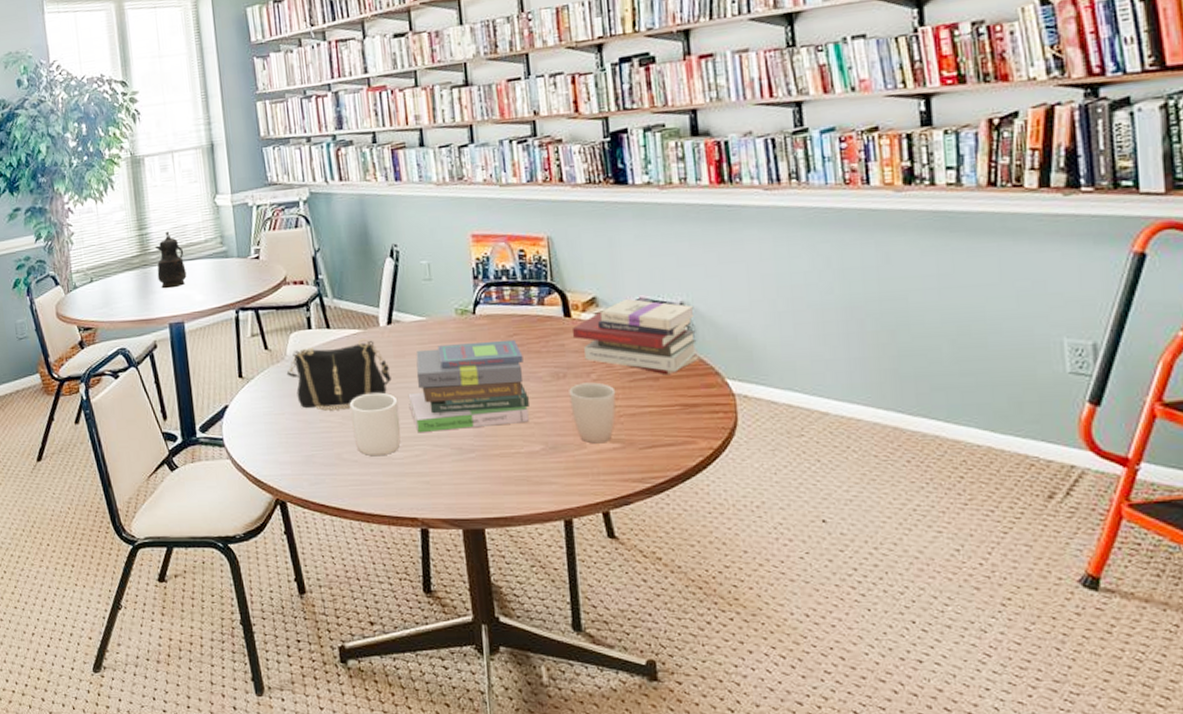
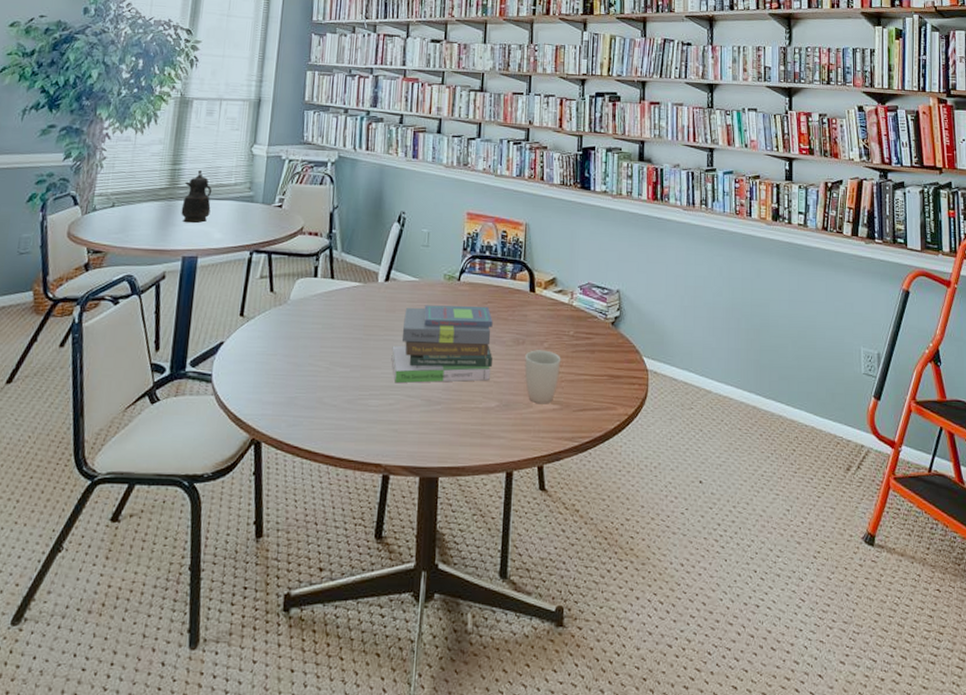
handbag: present [286,339,392,411] -> none [286,292,380,356]
mug: present [349,392,401,457] -> none [337,342,383,403]
books: present [571,299,698,375] -> none [534,283,626,350]

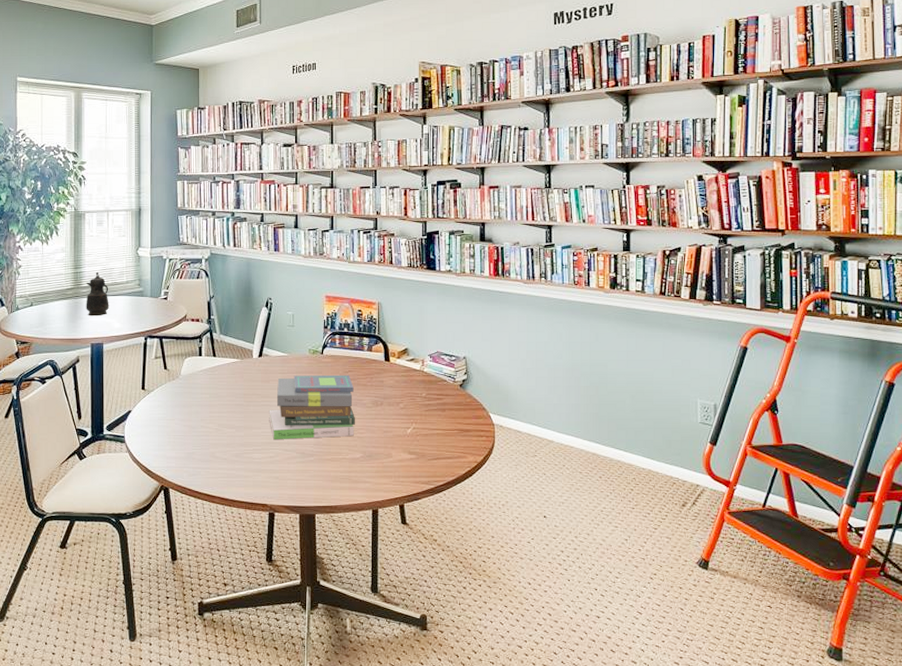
mug: present [524,349,561,404] -> none [384,409,416,455]

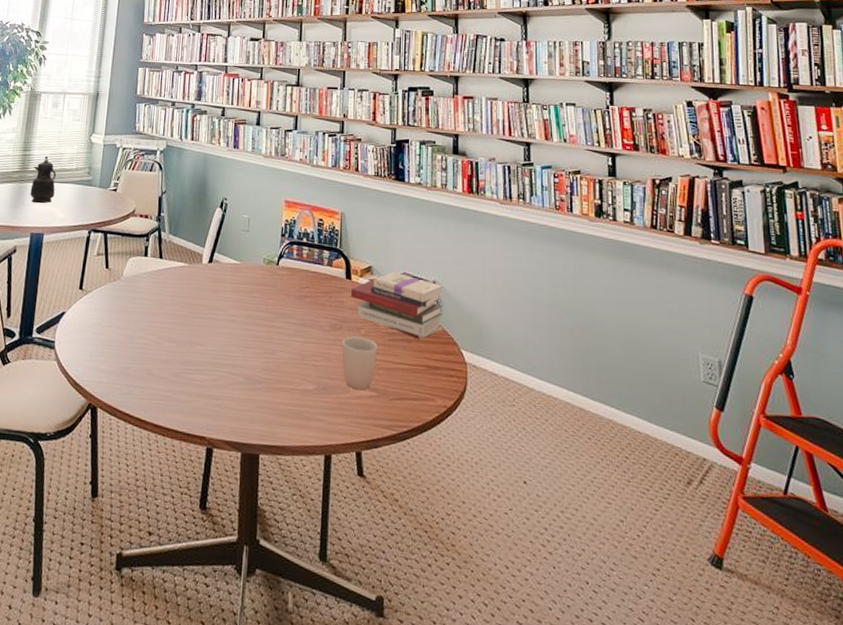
books: present [269,375,355,440] -> none [214,287,311,364]
mug: none [384,409,416,455] -> present [342,335,378,391]
books: none [389,352,472,408] -> present [350,272,443,340]

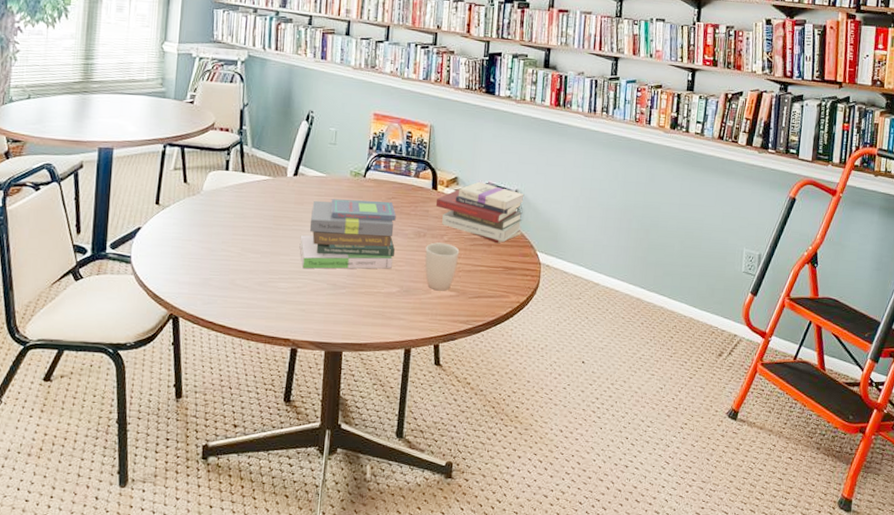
coffeepot: present [30,156,56,203] -> none [95,66,124,116]
books: none [214,287,311,364] -> present [299,199,396,269]

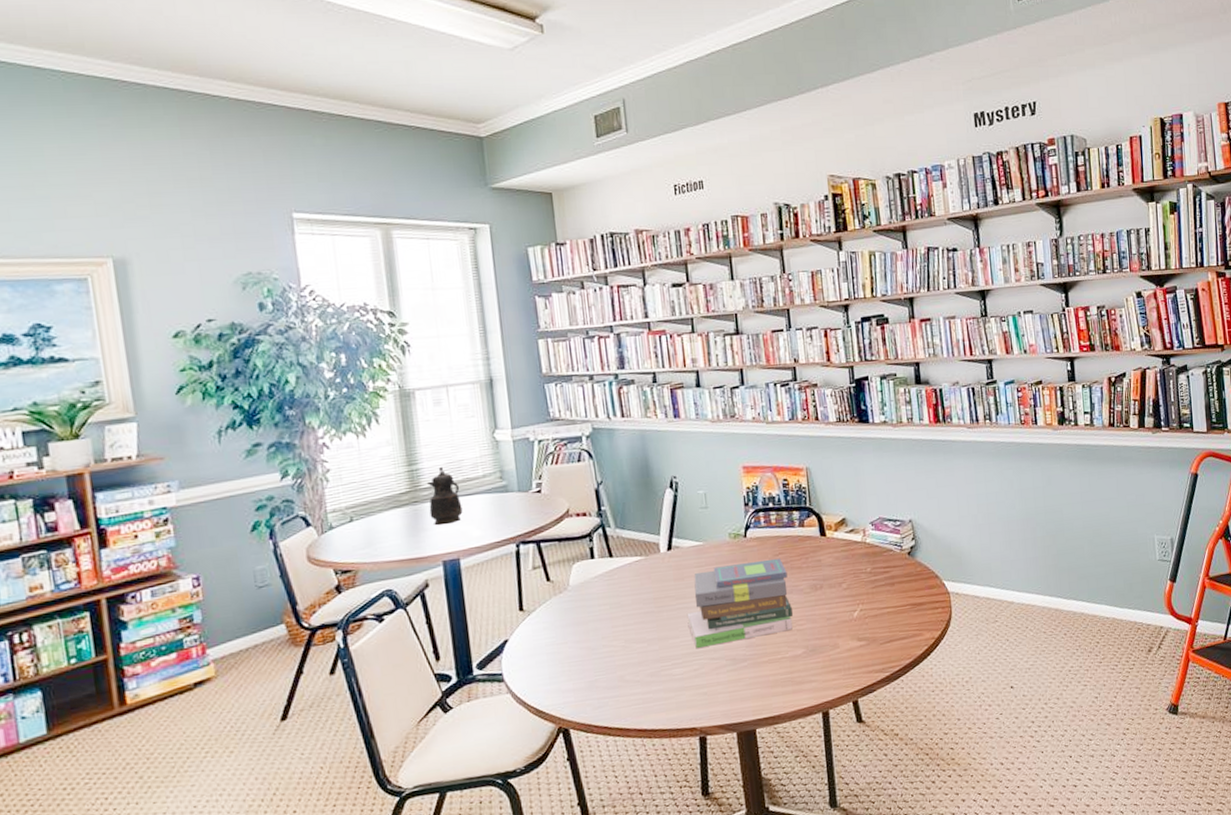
coffeepot: none [95,66,124,116] -> present [426,467,463,526]
mug: present [424,241,460,291] -> none [825,590,863,644]
books: present [435,182,525,244] -> none [826,519,923,581]

